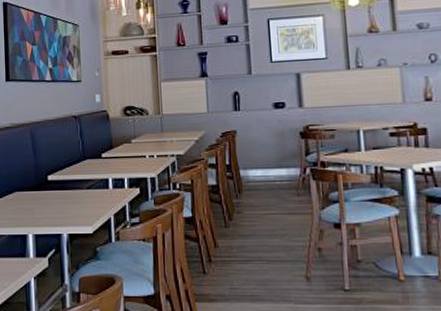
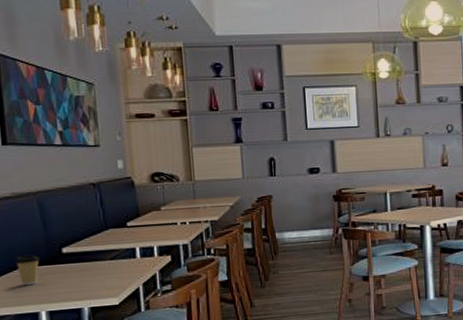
coffee cup: none [11,180,30,208] -> present [15,254,40,285]

